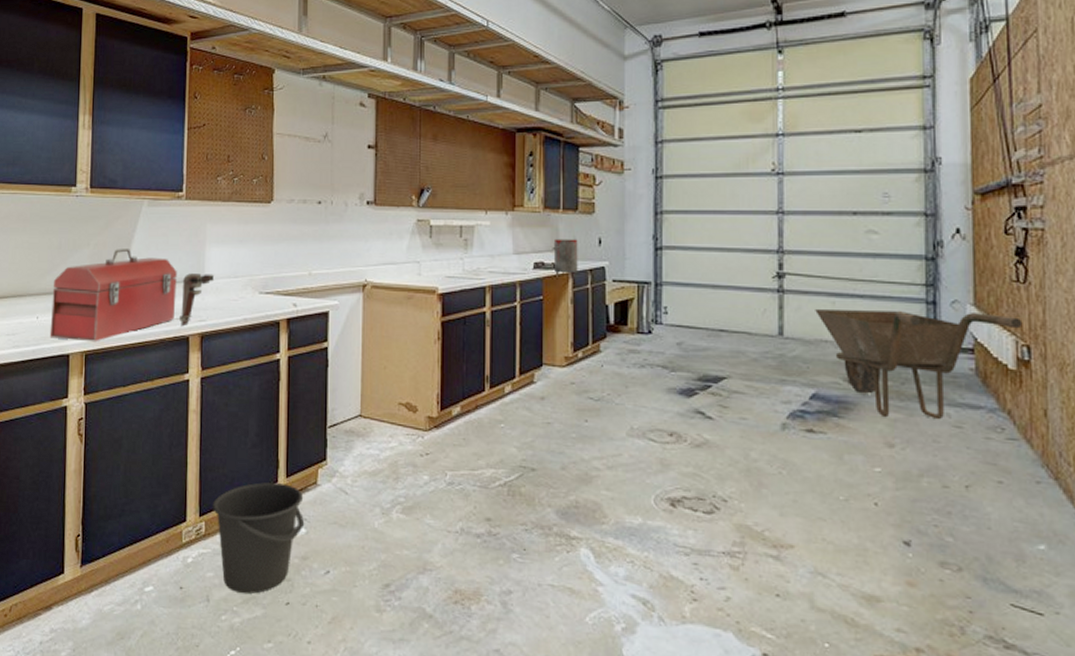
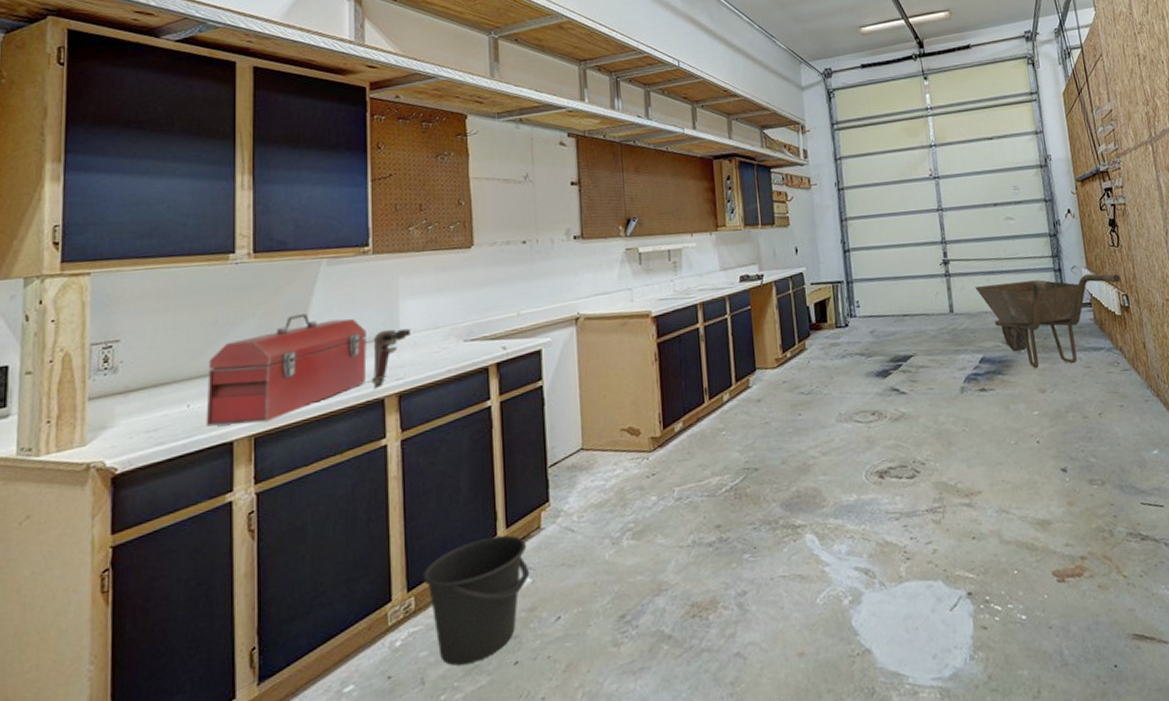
paint can: present [552,238,578,272] -> none [755,250,780,282]

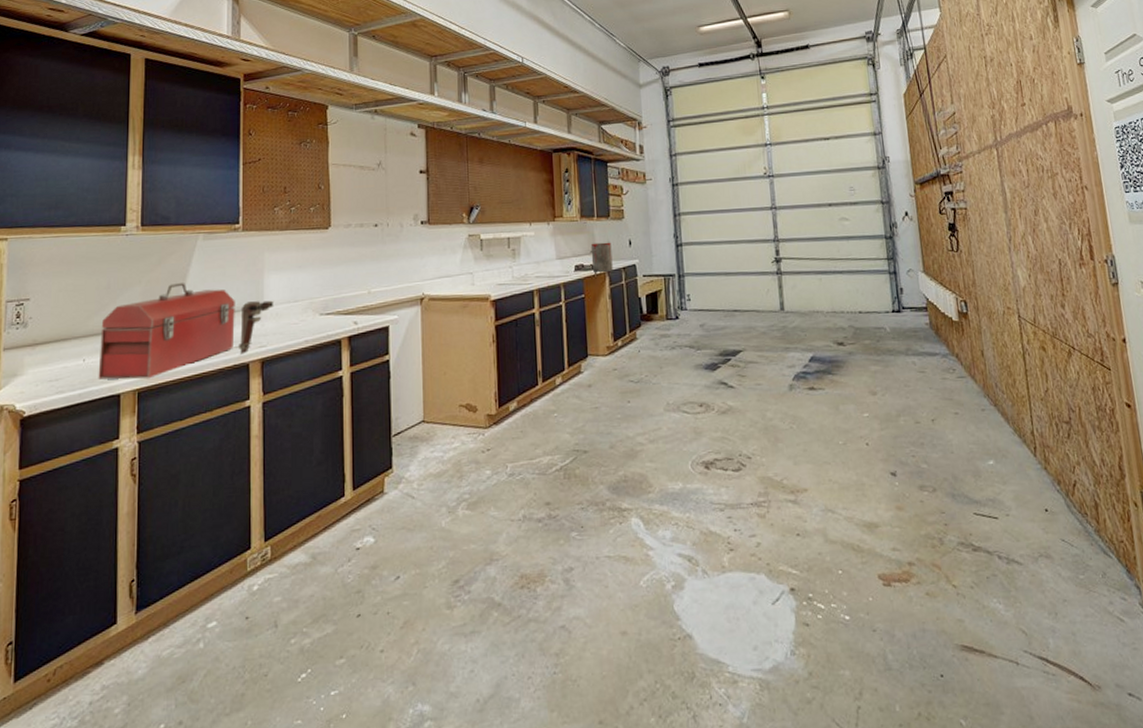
bucket: present [422,535,530,666] -> none [277,496,373,613]
paint can: none [755,250,780,282] -> present [589,242,613,272]
wheelbarrow: present [975,273,1121,369] -> none [807,278,960,371]

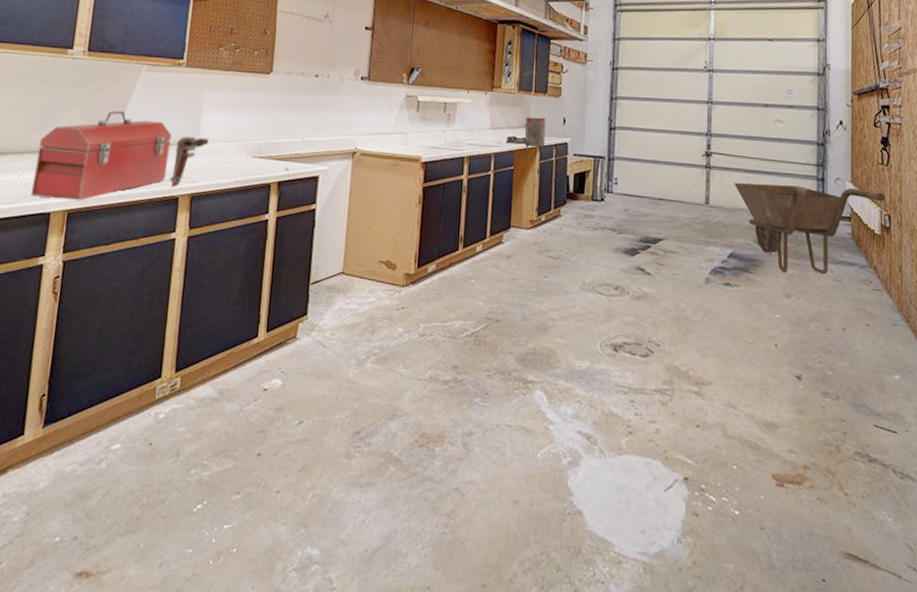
wheelbarrow: none [807,278,960,371] -> present [734,183,886,275]

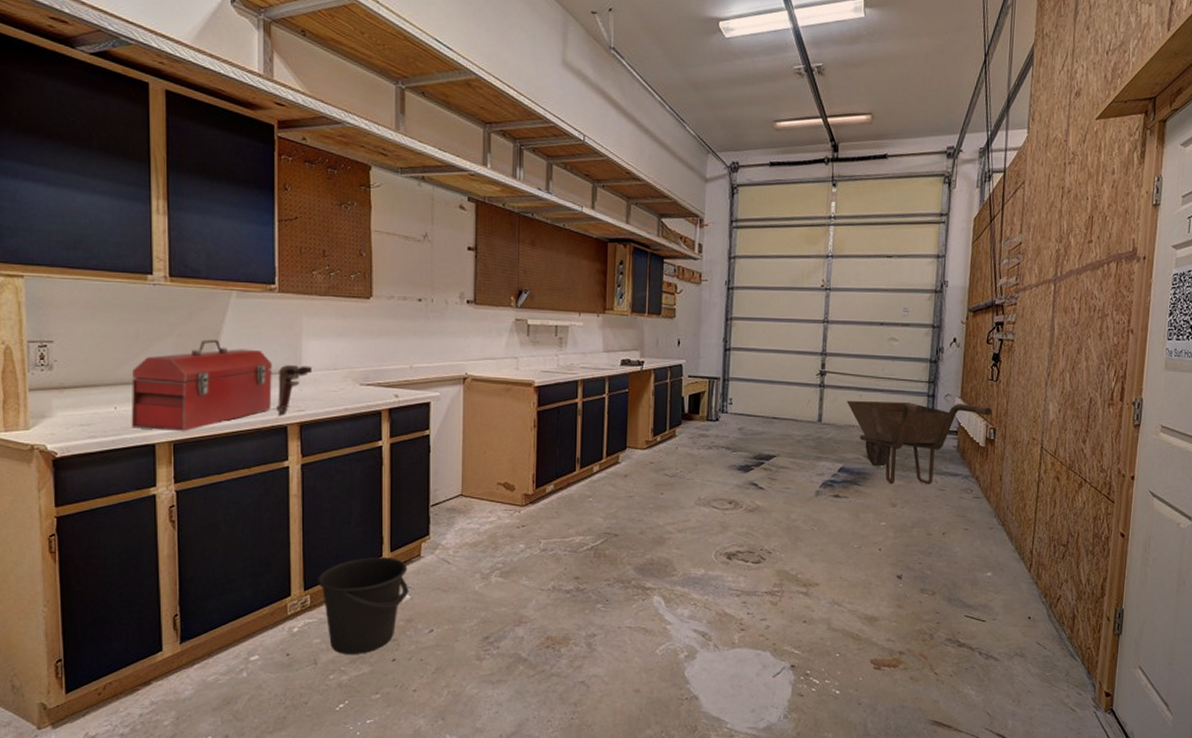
bucket: none [189,336,283,446] -> present [317,556,409,654]
paint can: present [523,117,546,147] -> none [637,339,660,369]

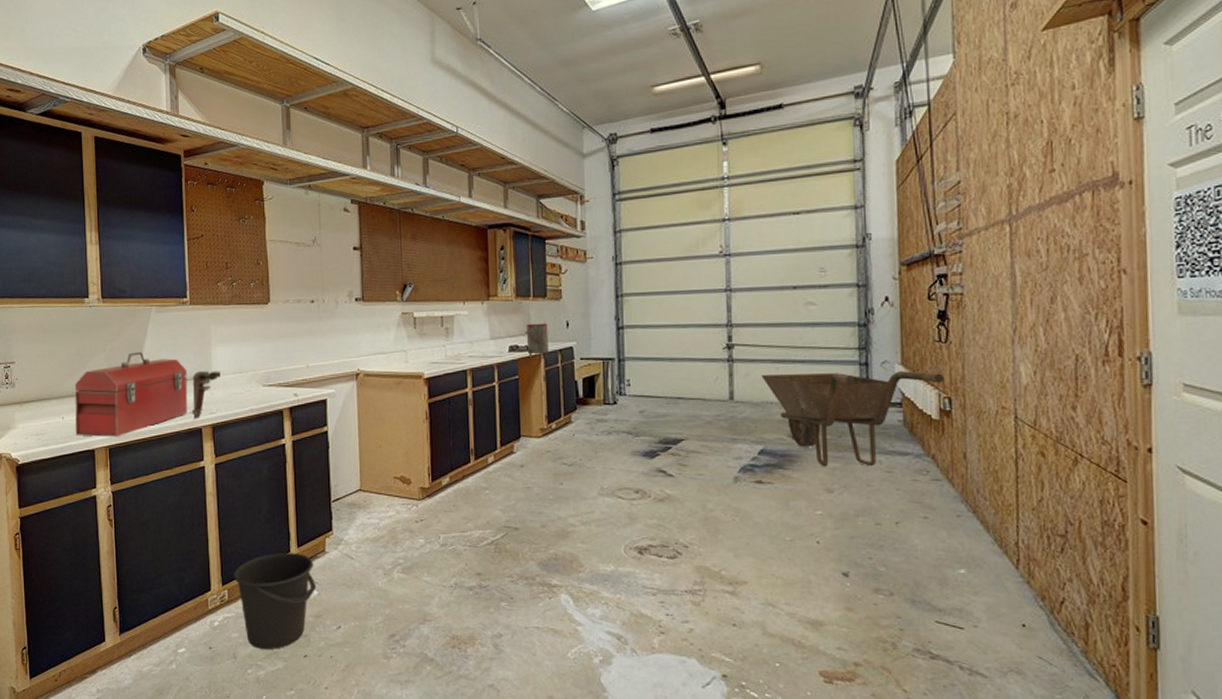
paint can: none [637,339,660,369] -> present [524,323,549,353]

